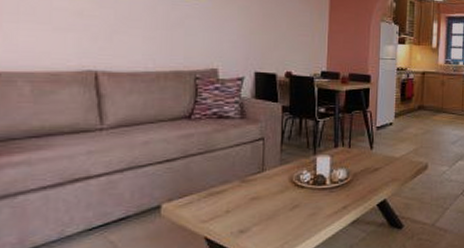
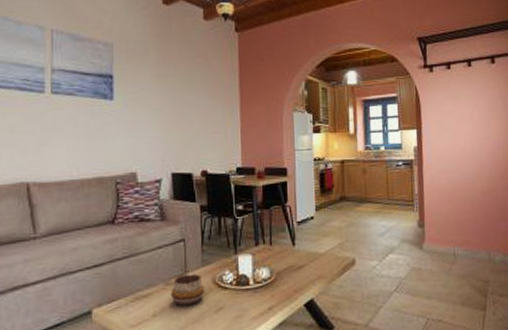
decorative bowl: none [246,172,281,203] -> present [170,274,205,306]

